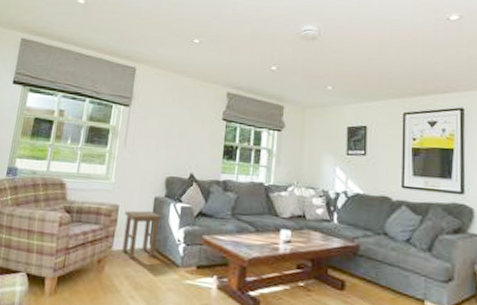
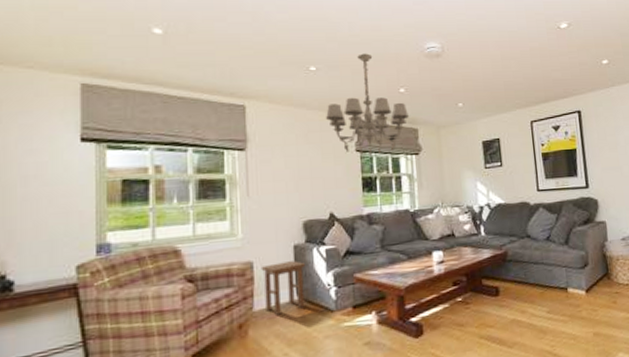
chandelier: none [201,31,278,127] -> present [326,53,410,157]

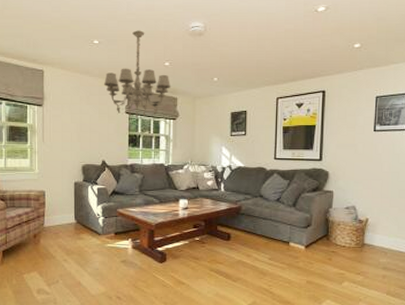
stool: present [261,261,306,315] -> none [50,194,82,232]

